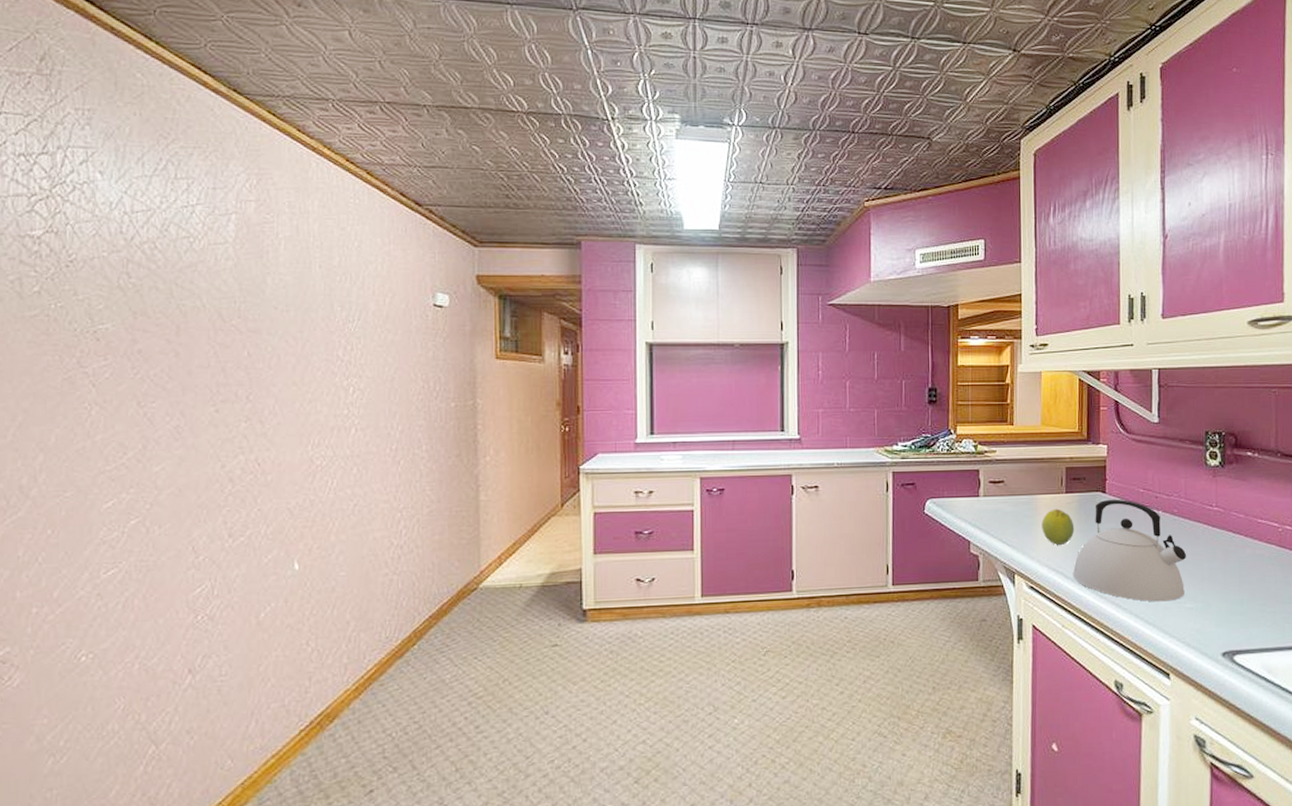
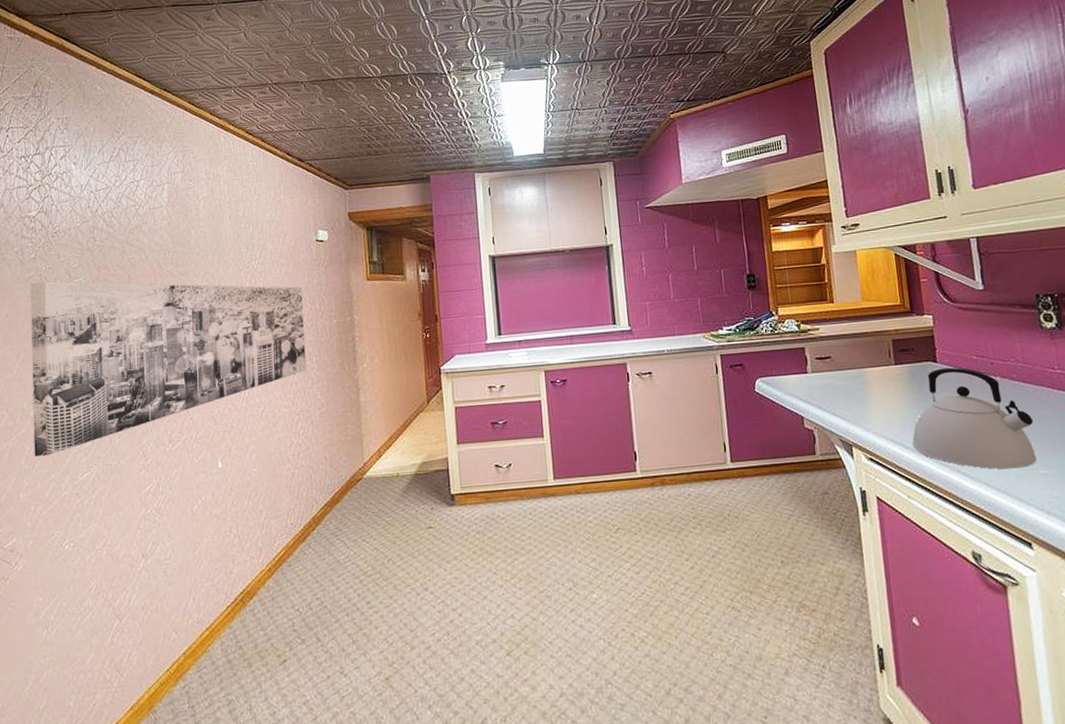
wall art: none [33,324,414,546] -> present [31,281,307,457]
fruit: present [1042,508,1075,545] -> none [873,380,909,416]

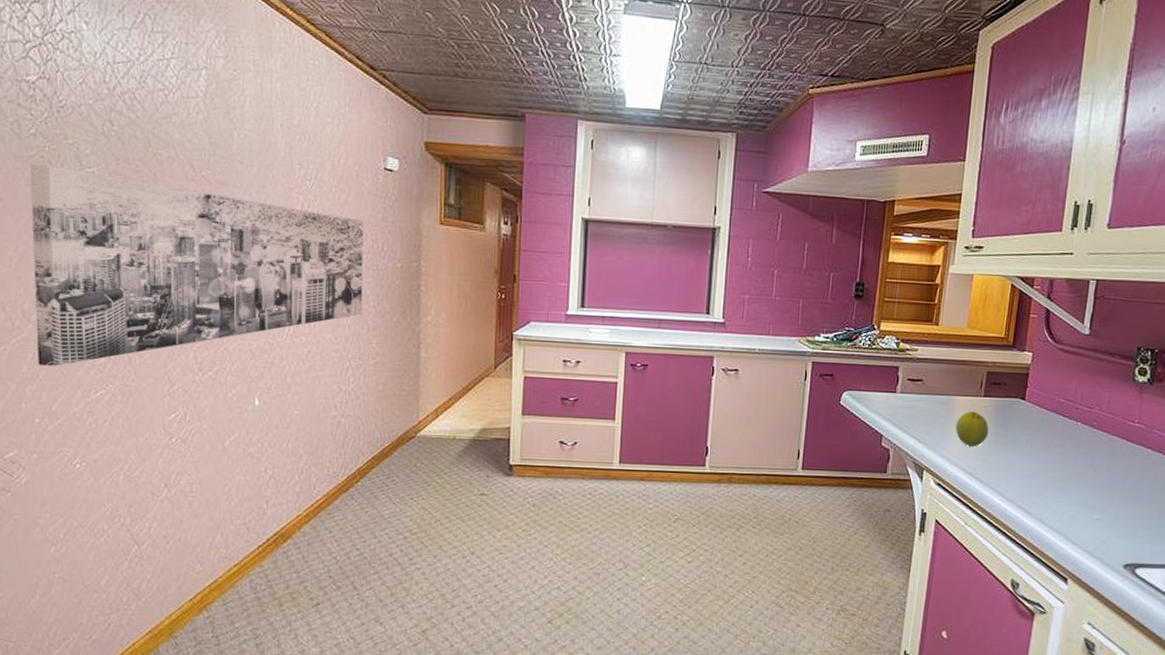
fruit: none [873,380,909,416] -> present [955,411,989,446]
kettle: present [912,367,1037,470] -> none [981,406,1101,511]

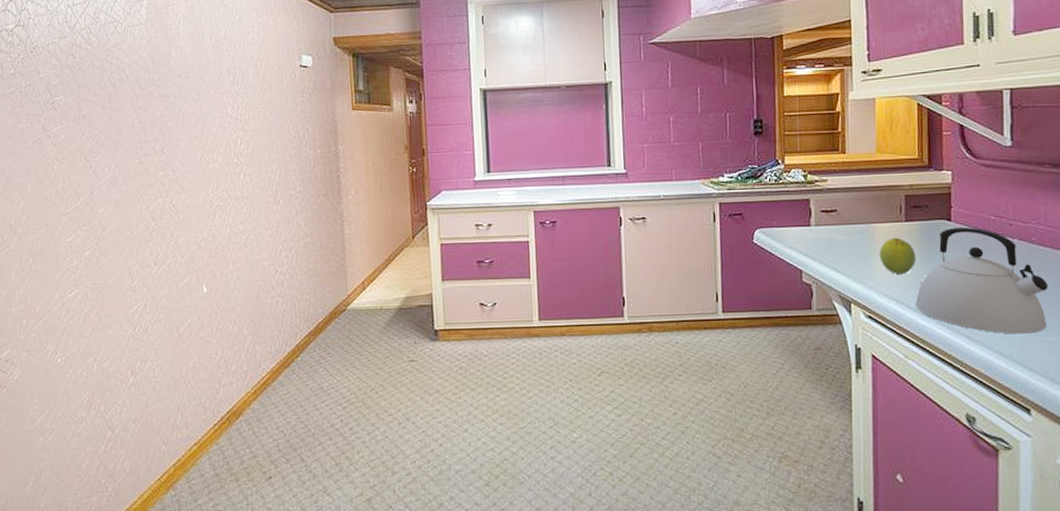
wall art: present [31,163,364,366] -> none [12,98,290,272]
kettle: none [981,406,1101,511] -> present [915,227,1049,334]

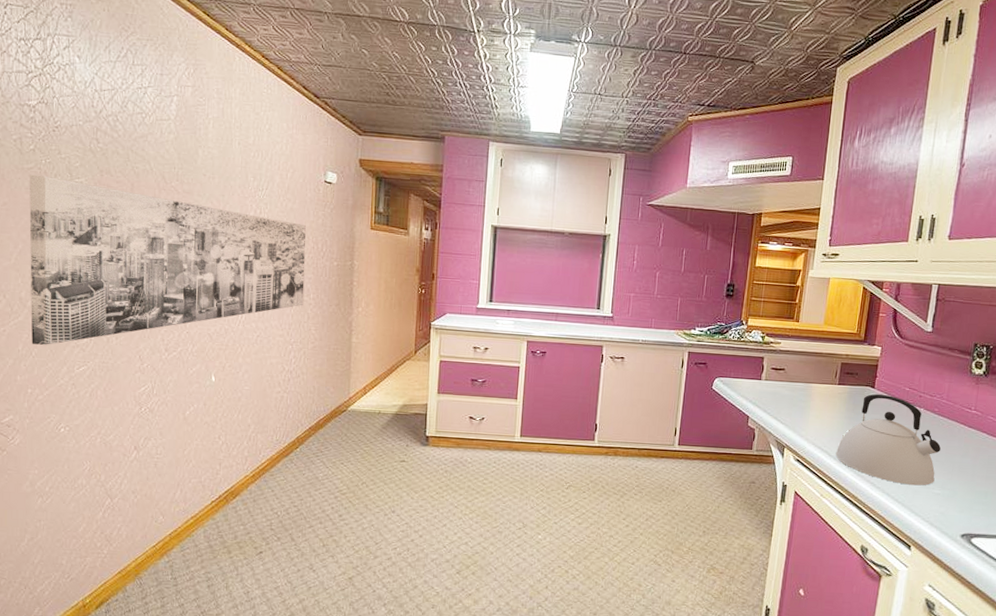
wall art: none [12,98,290,272] -> present [29,174,307,345]
fruit: present [879,237,917,274] -> none [813,397,843,428]

